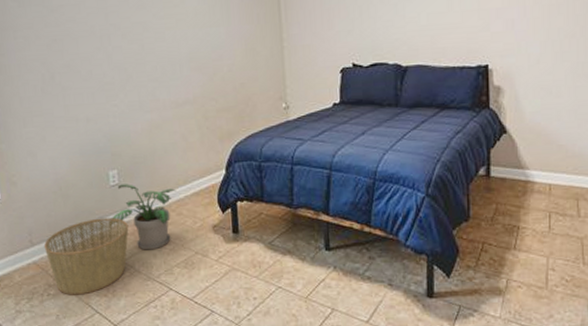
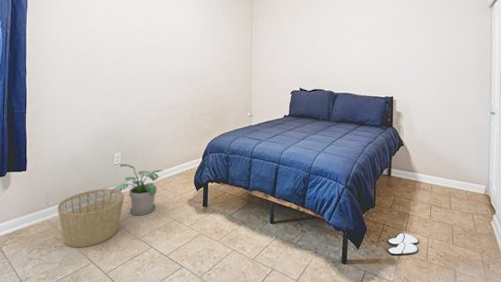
slippers: none [488,252,535,284] -> present [386,232,419,256]

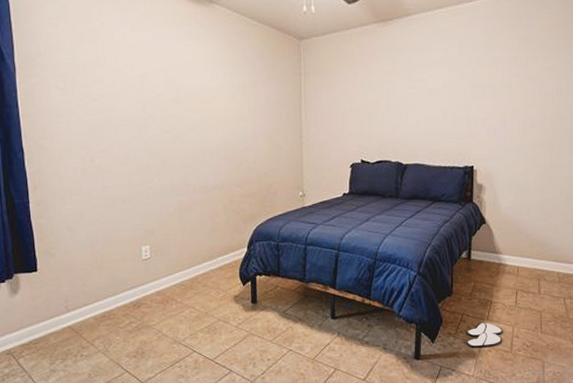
basket: present [57,189,125,248] -> none [78,288,158,356]
potted plant: present [112,164,164,216] -> none [142,258,203,317]

